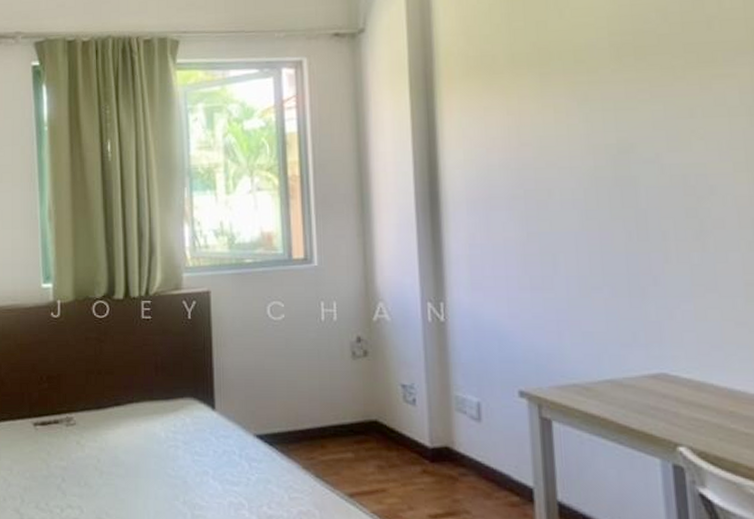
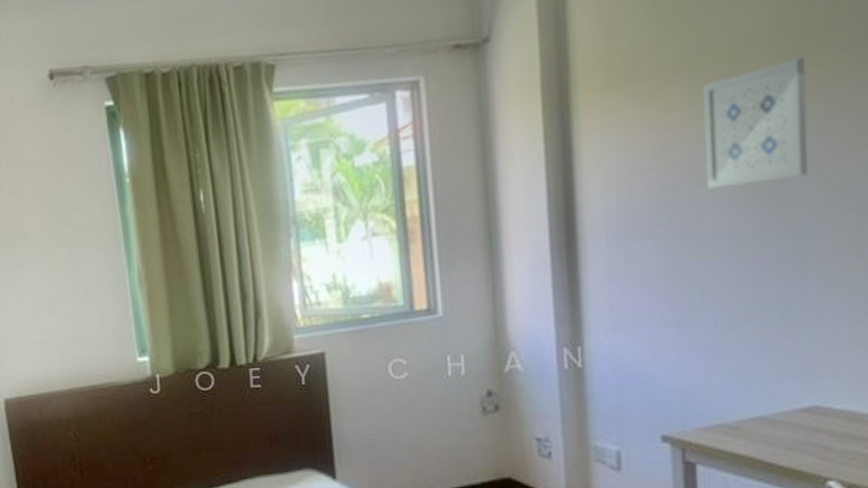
wall art: none [550,62,648,169] -> present [701,57,808,189]

